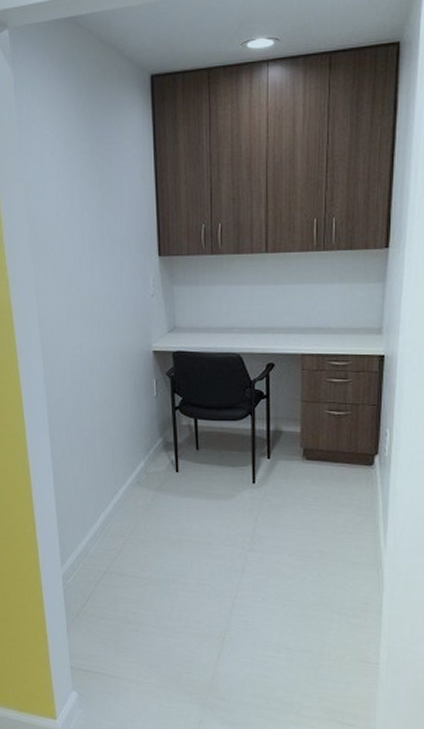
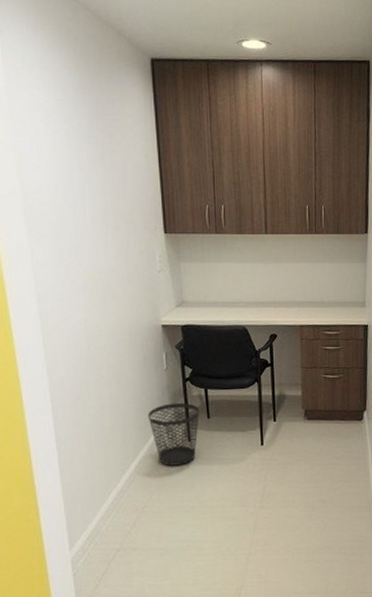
wastebasket: none [136,431,188,496] -> present [147,402,200,466]

